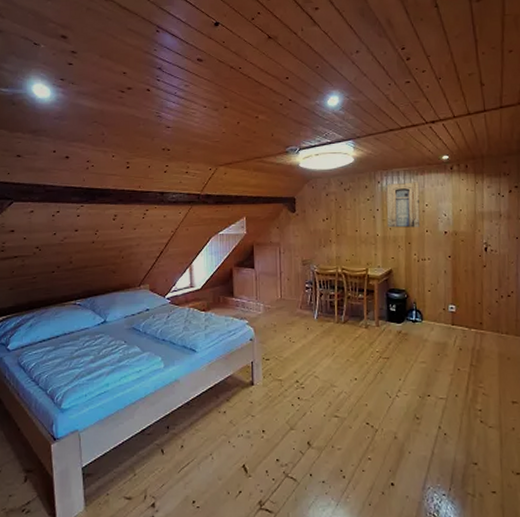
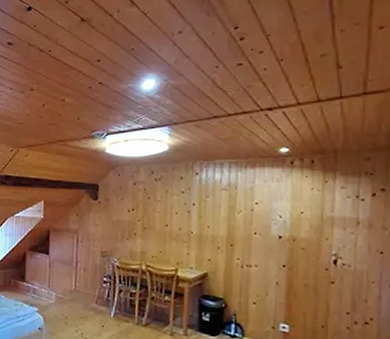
wall art: present [386,182,421,228] -> none [204,175,249,228]

